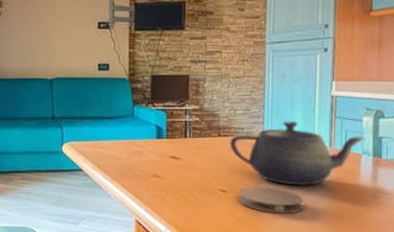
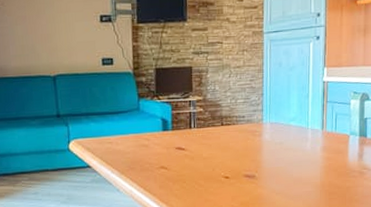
teapot: present [229,121,366,186] -> none [232,107,353,168]
coaster: present [238,187,304,214] -> none [241,171,300,195]

